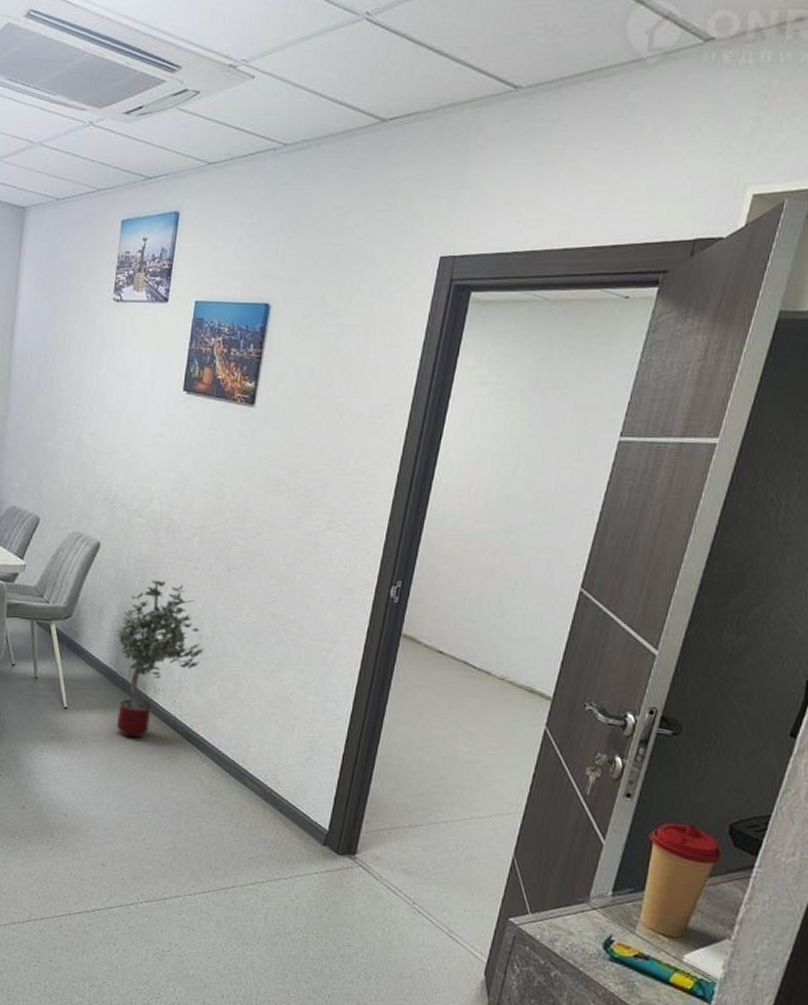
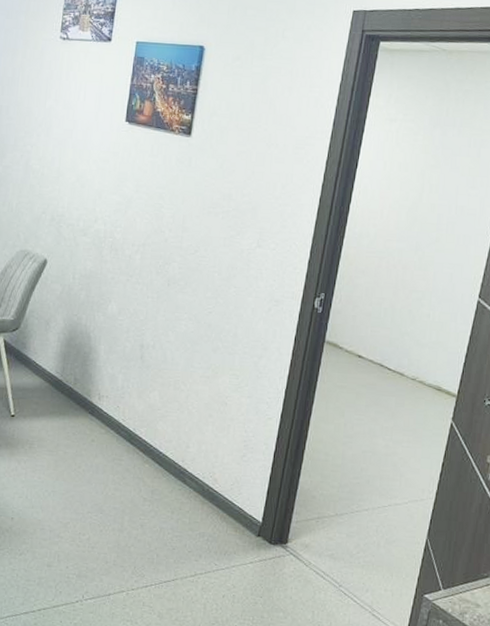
potted tree: present [116,580,204,739] -> none [62,294,146,443]

